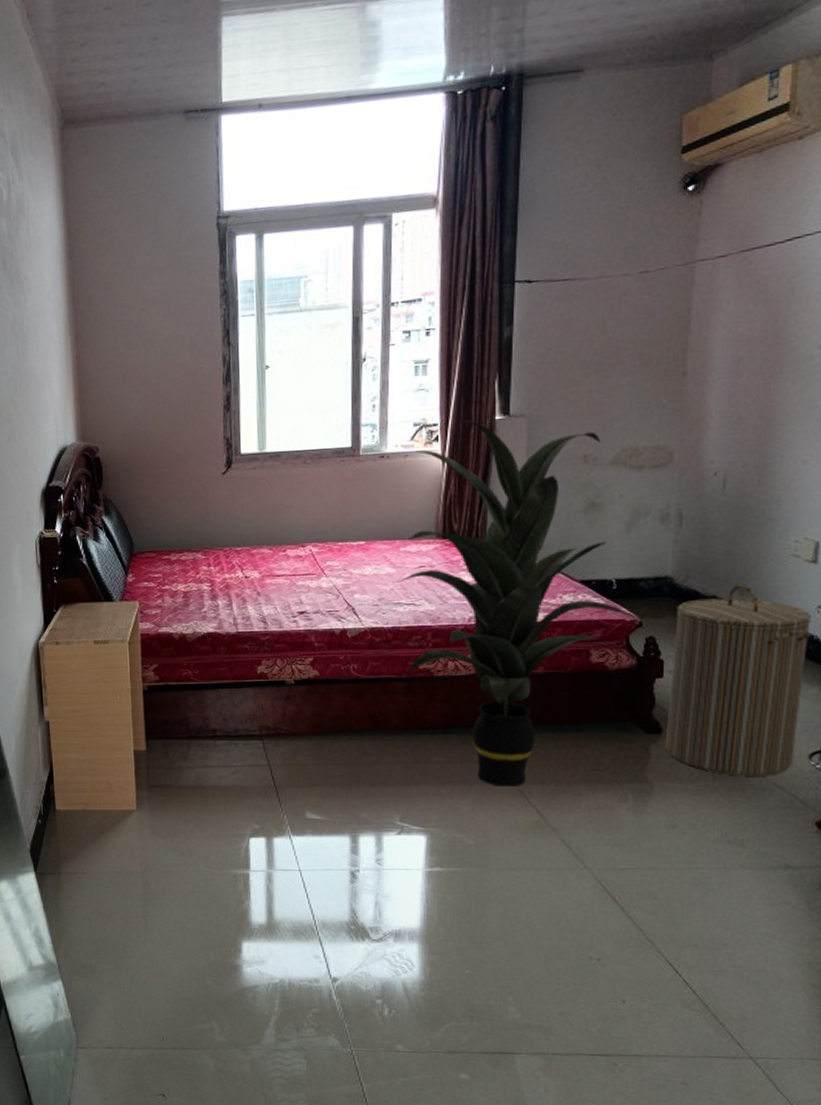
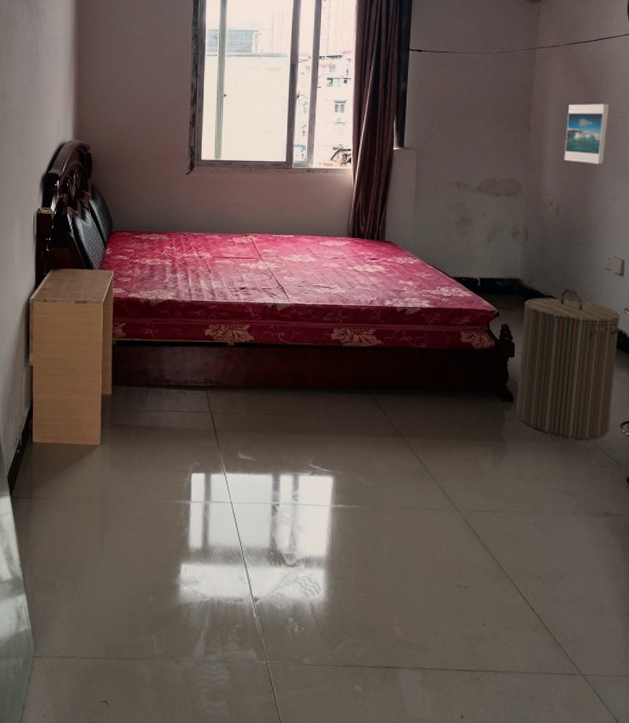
indoor plant: present [397,419,641,786] -> none [317,148,498,439]
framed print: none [734,330,802,416] -> present [564,104,609,164]

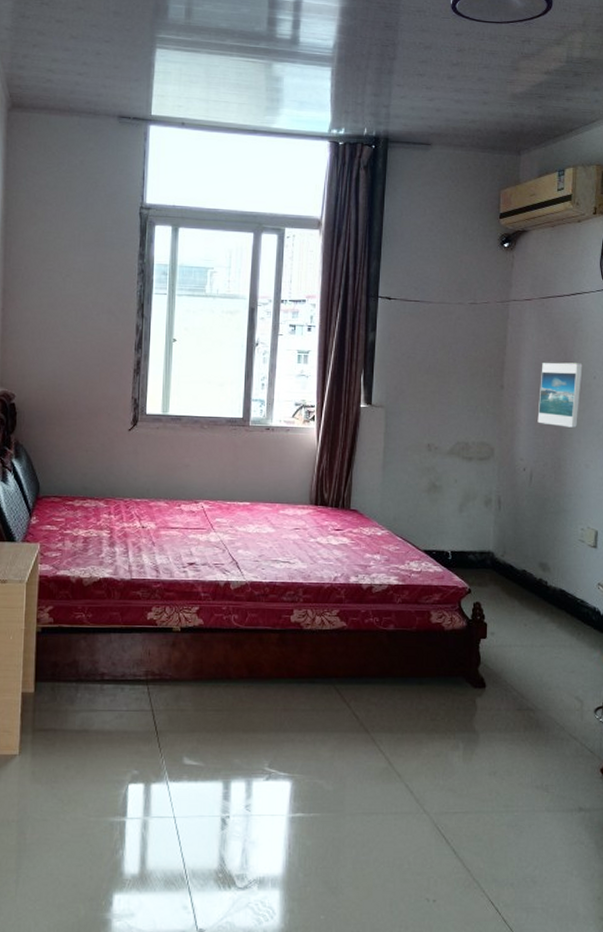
laundry hamper: present [516,288,620,440] -> none [488,561,593,728]

